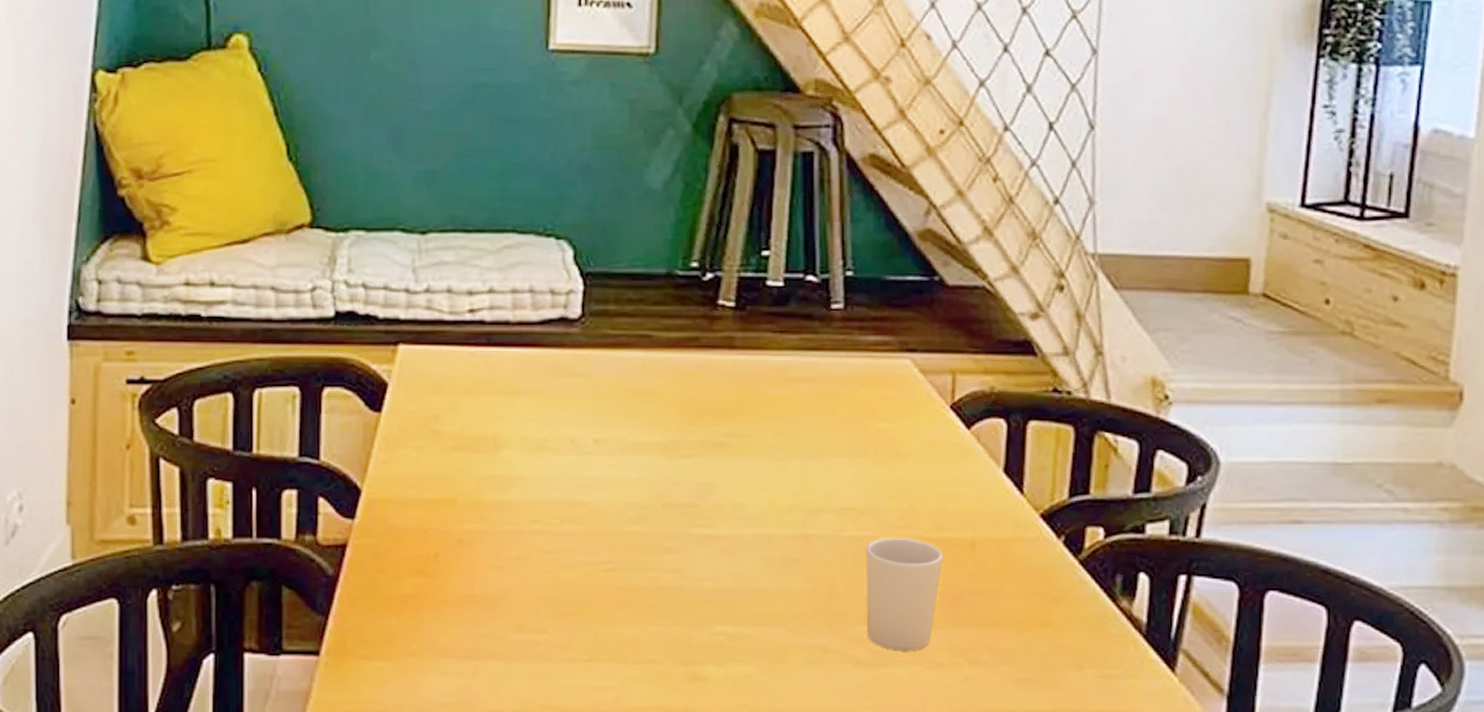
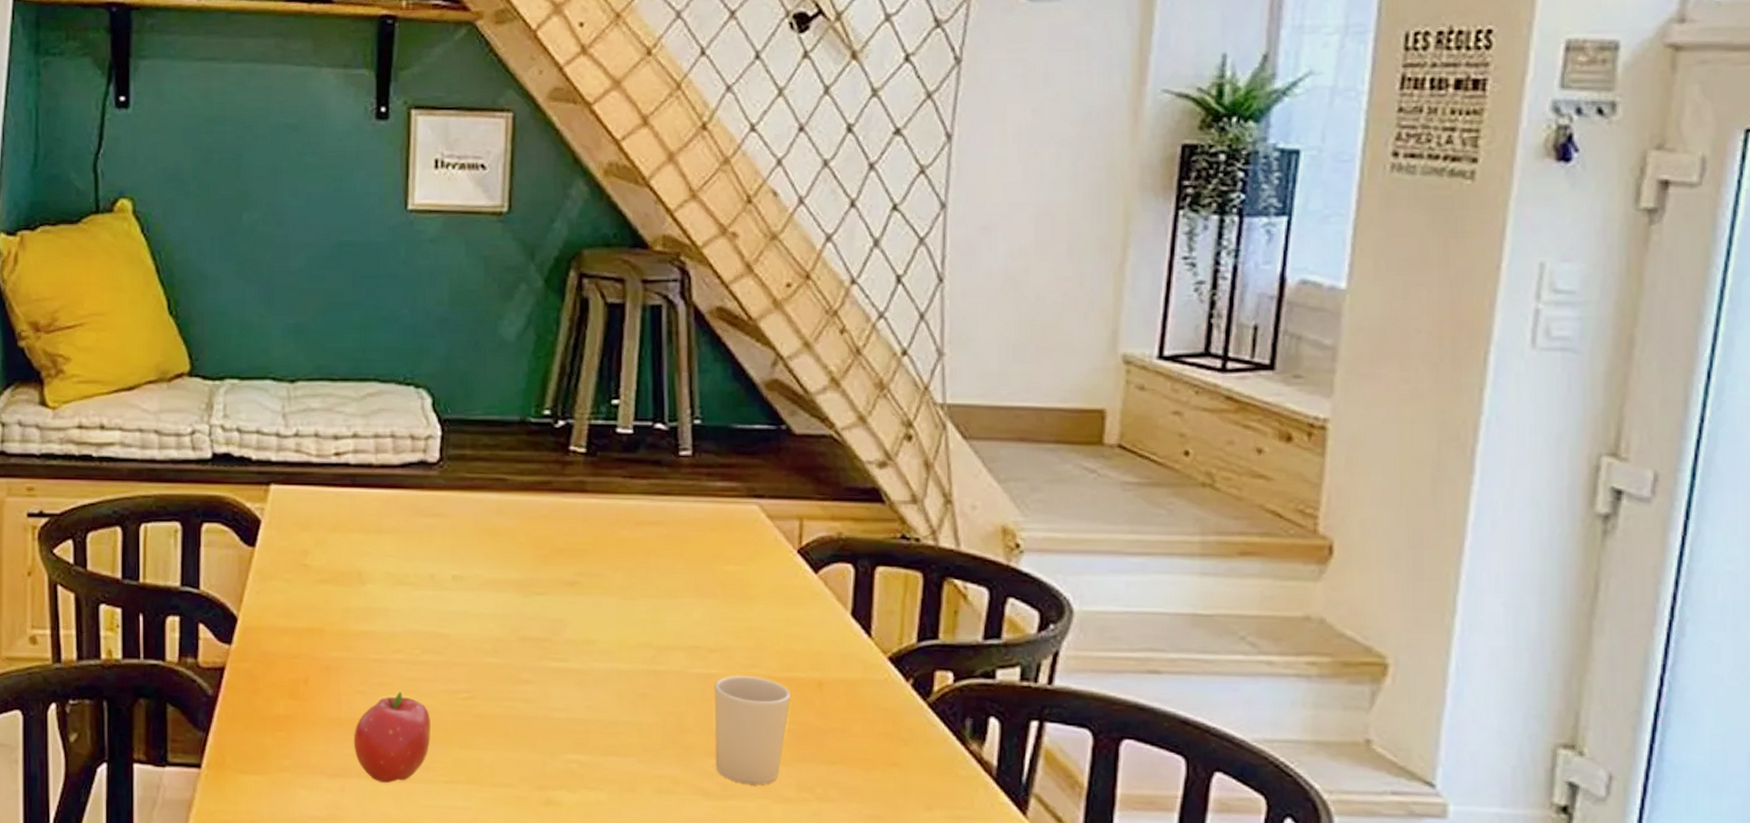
fruit: none [486,564,570,663] -> present [353,691,431,783]

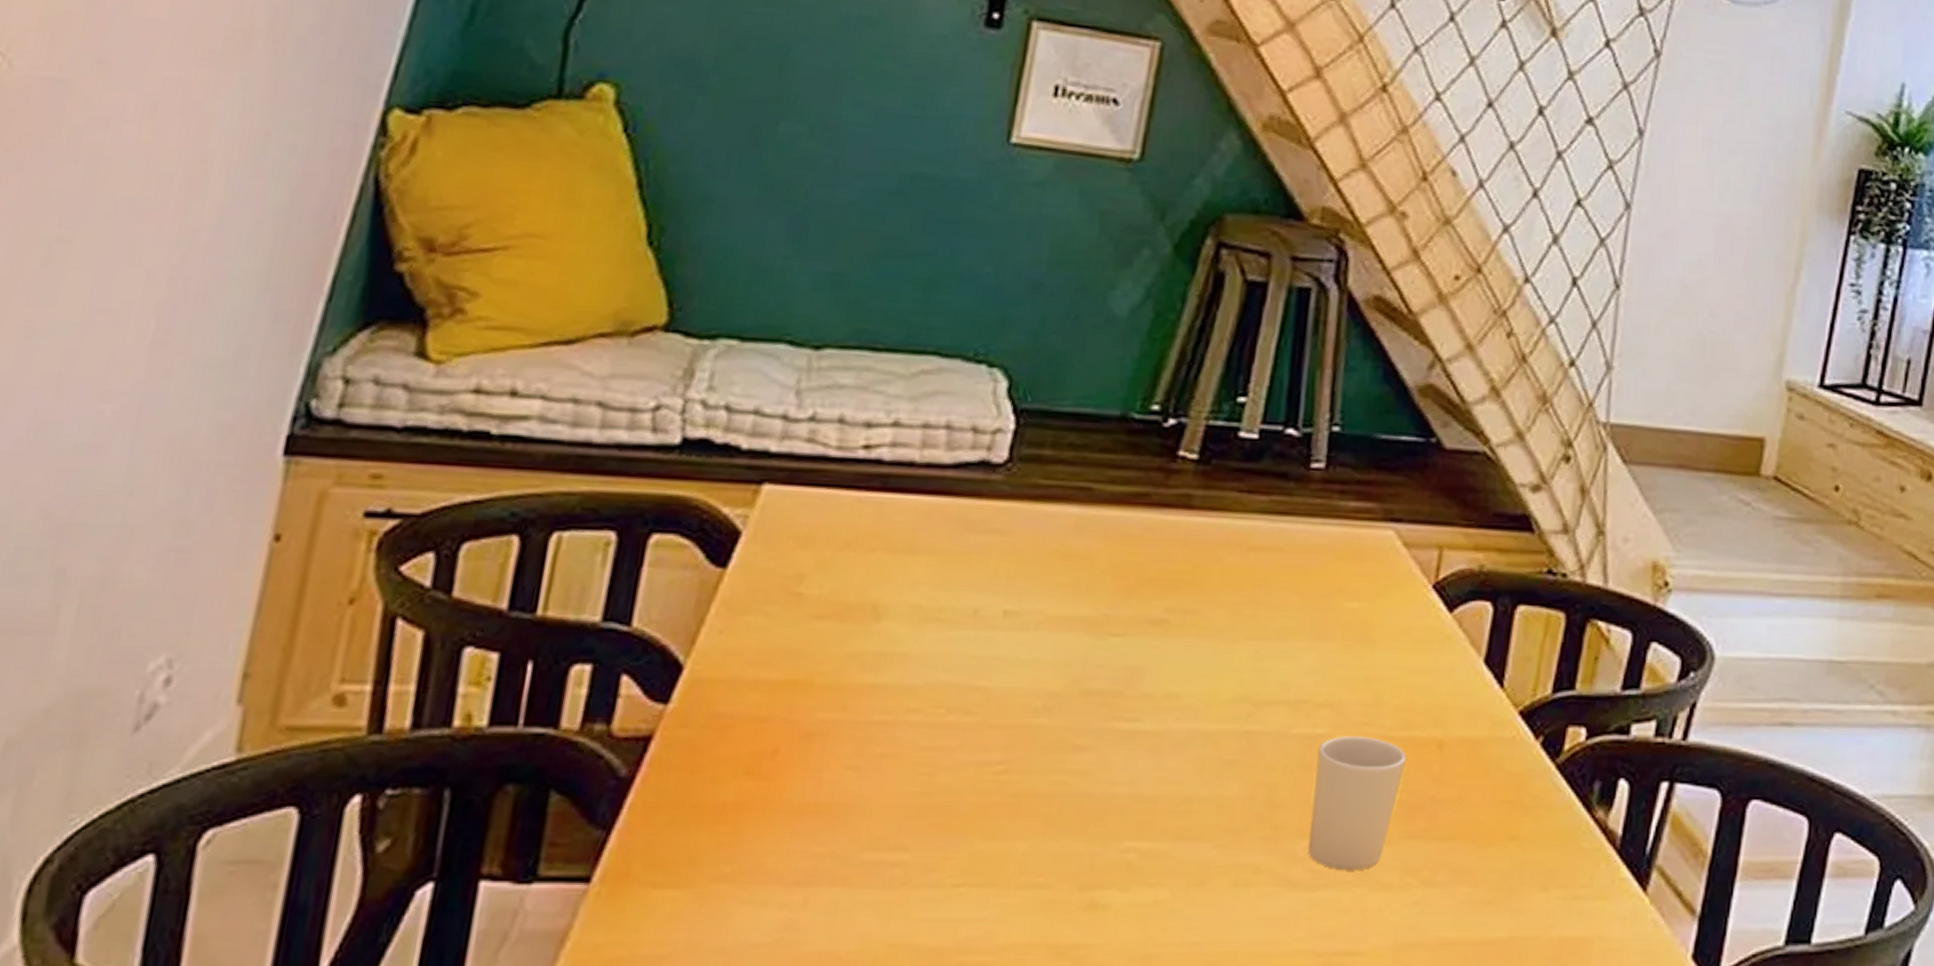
fruit: present [353,691,431,783] -> none [830,764,947,890]

